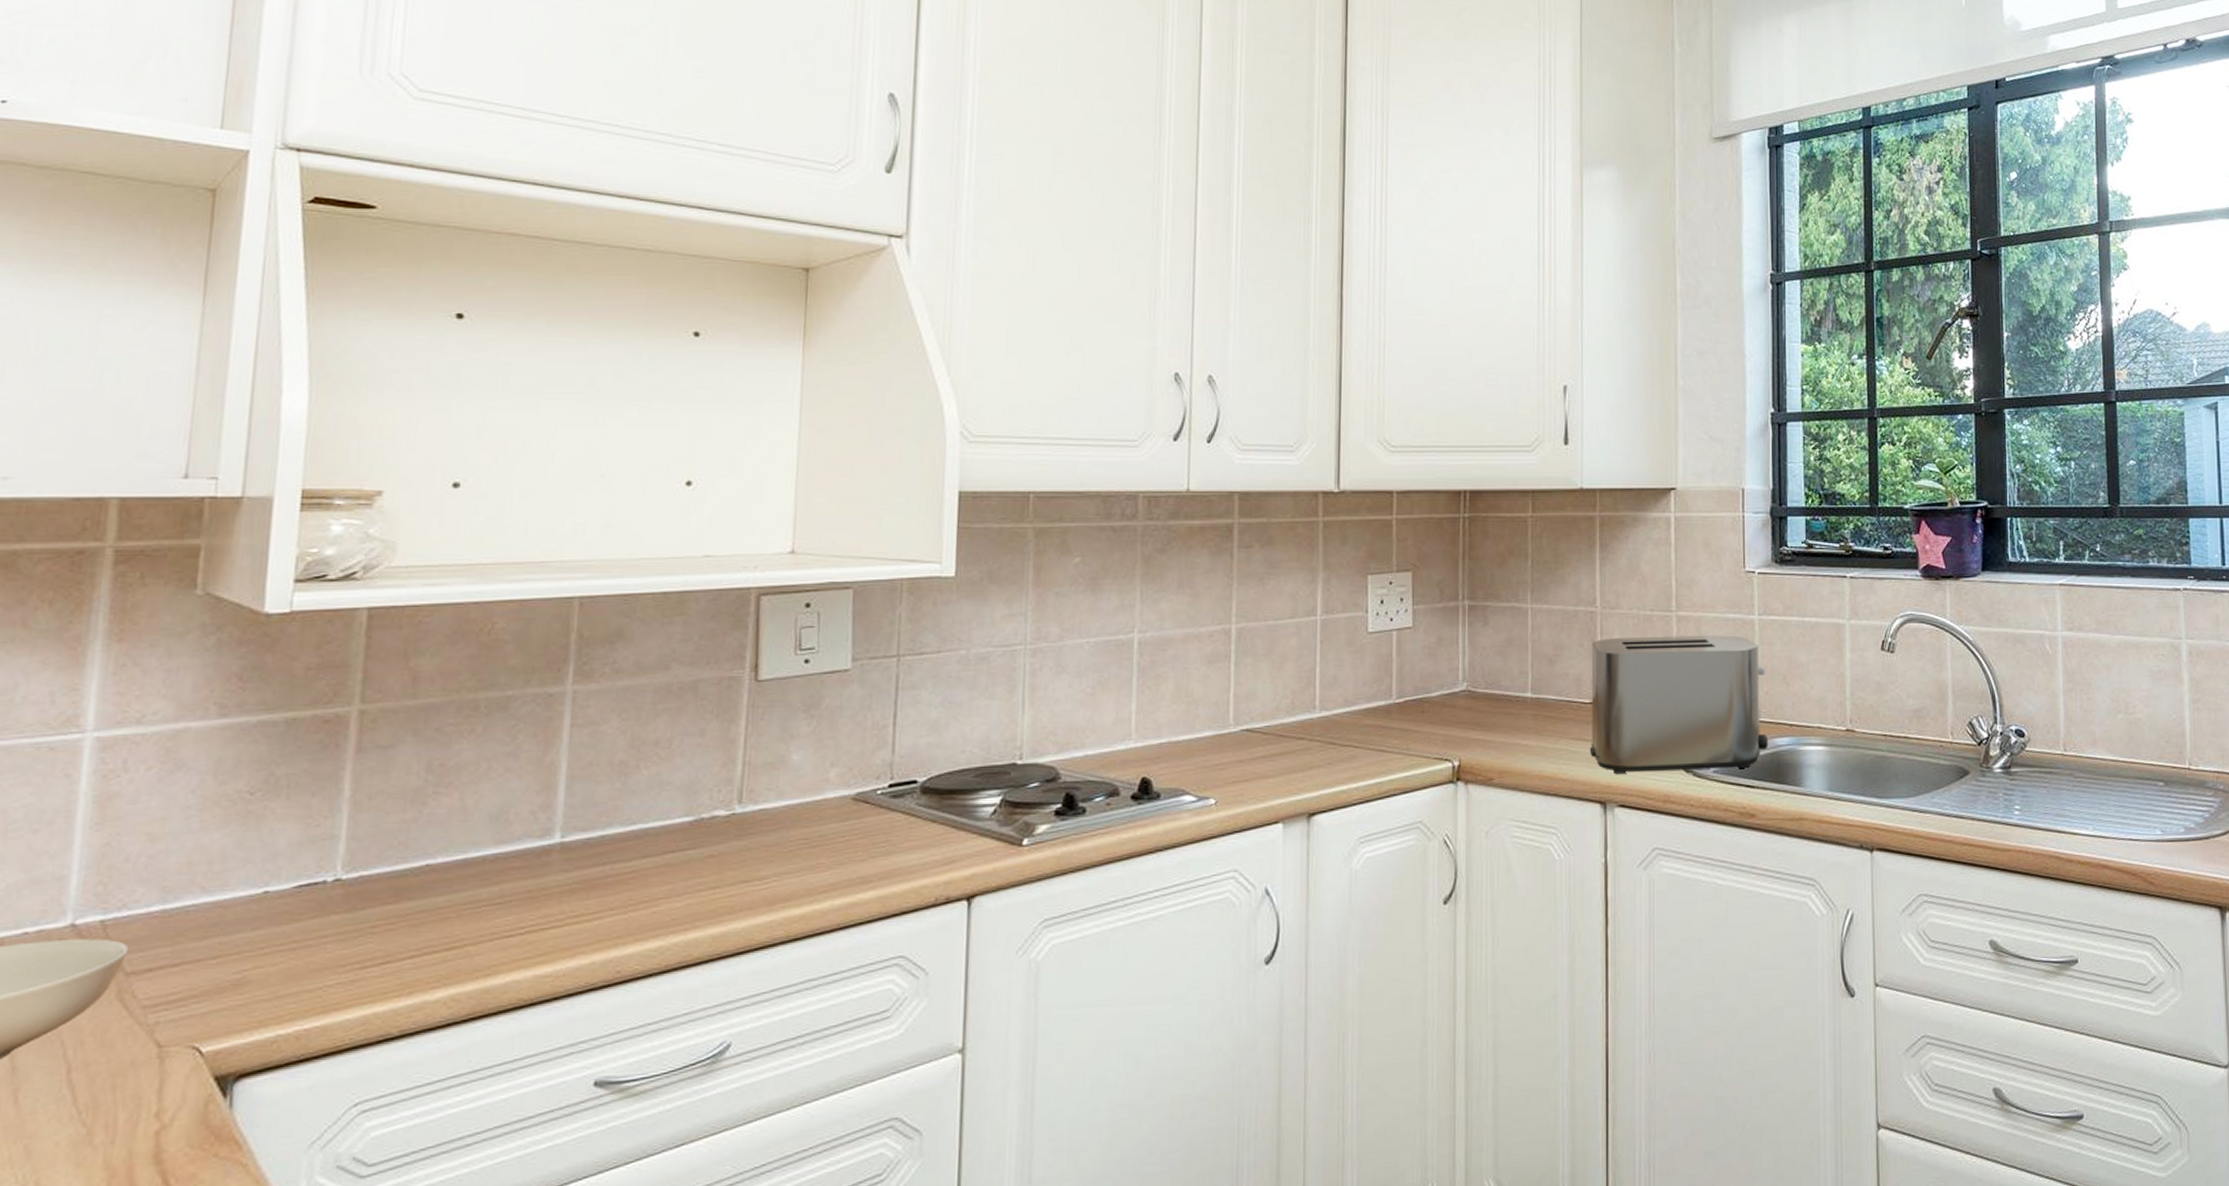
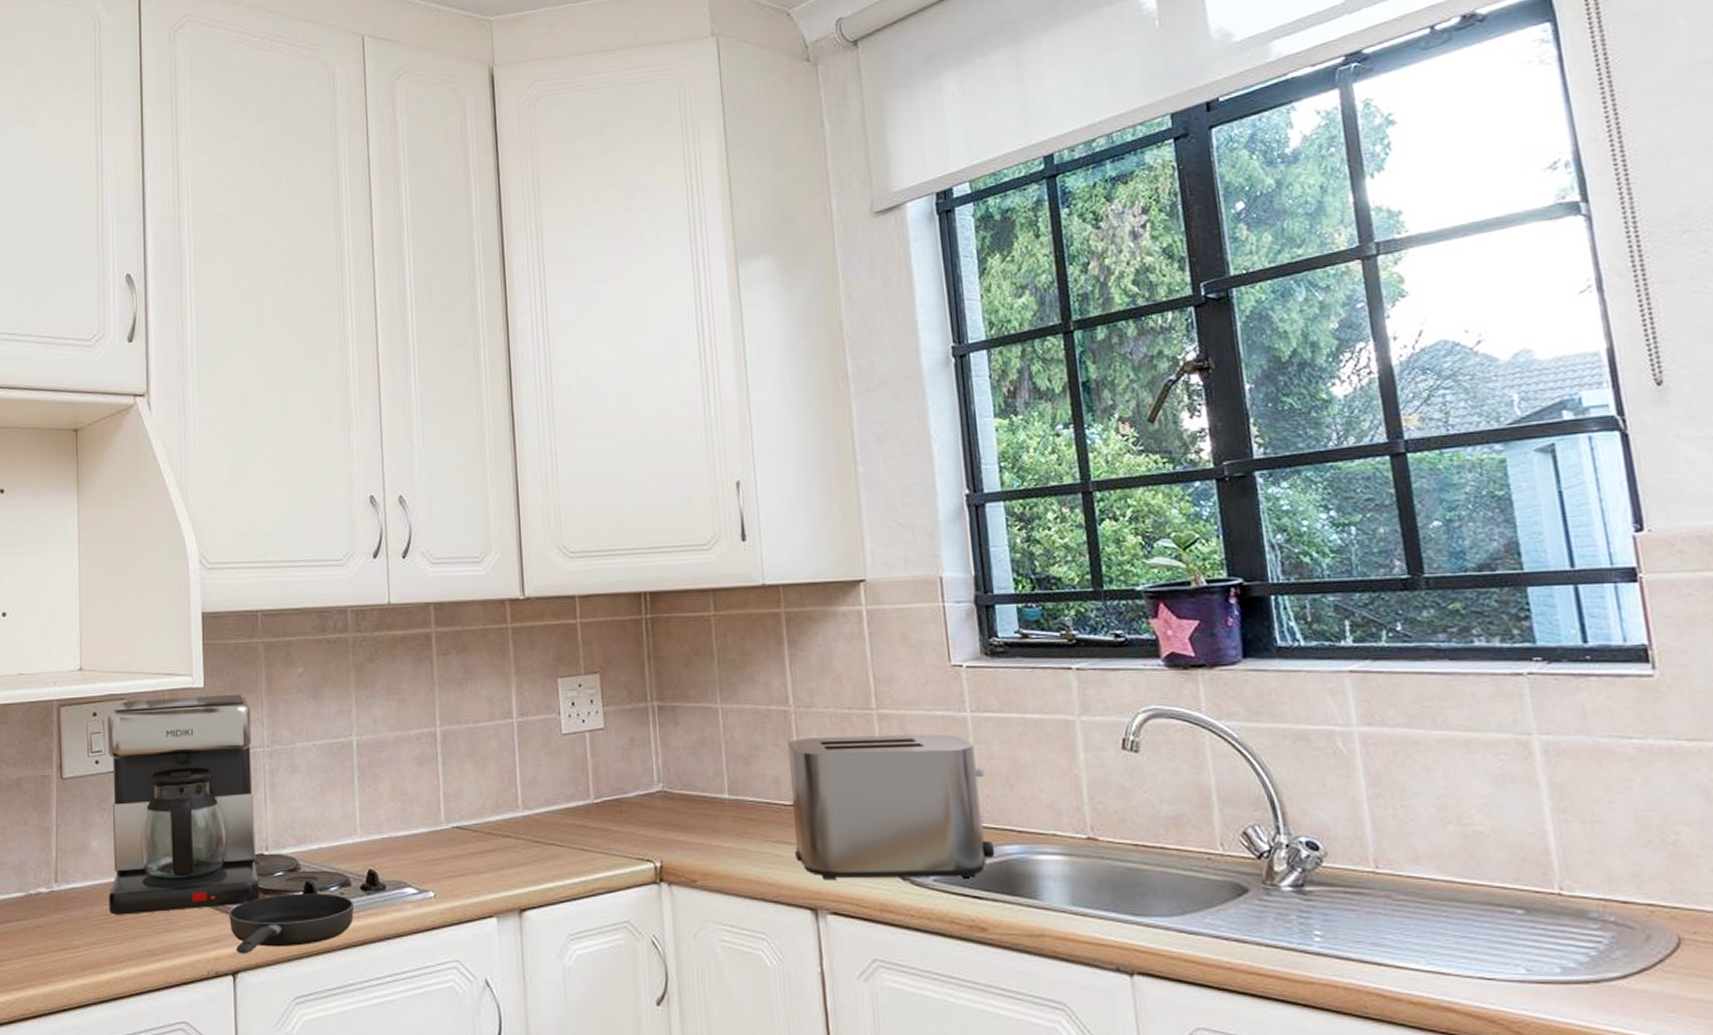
coffee maker: none [811,584,1013,838] -> present [107,694,259,915]
frying pan: none [967,804,1121,876] -> present [229,893,354,954]

